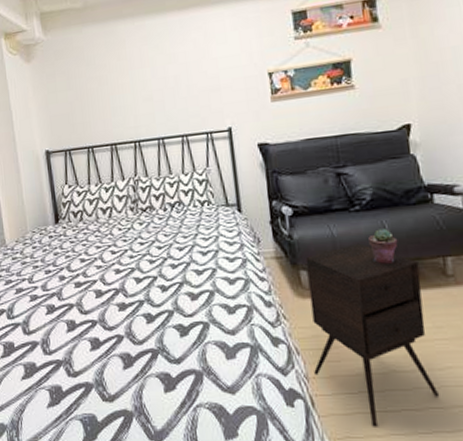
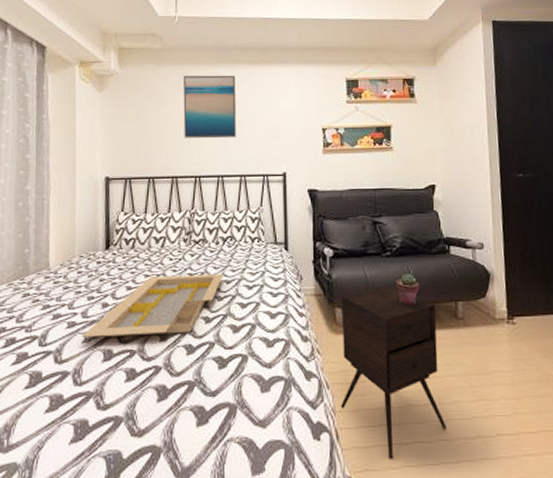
serving tray: none [44,241,175,309] -> present [80,274,224,337]
wall art: none [110,25,174,102] -> present [183,75,237,139]

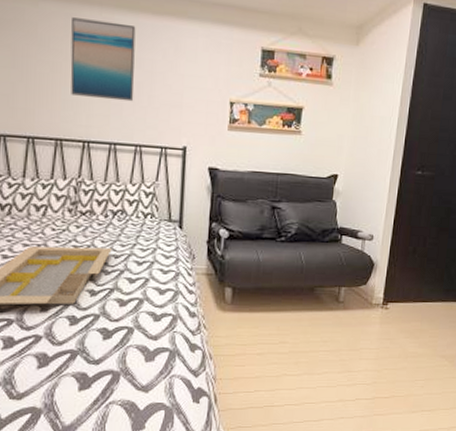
side table: present [341,285,447,459] -> none [222,269,320,418]
potted succulent: present [396,273,420,305] -> none [286,259,309,288]

